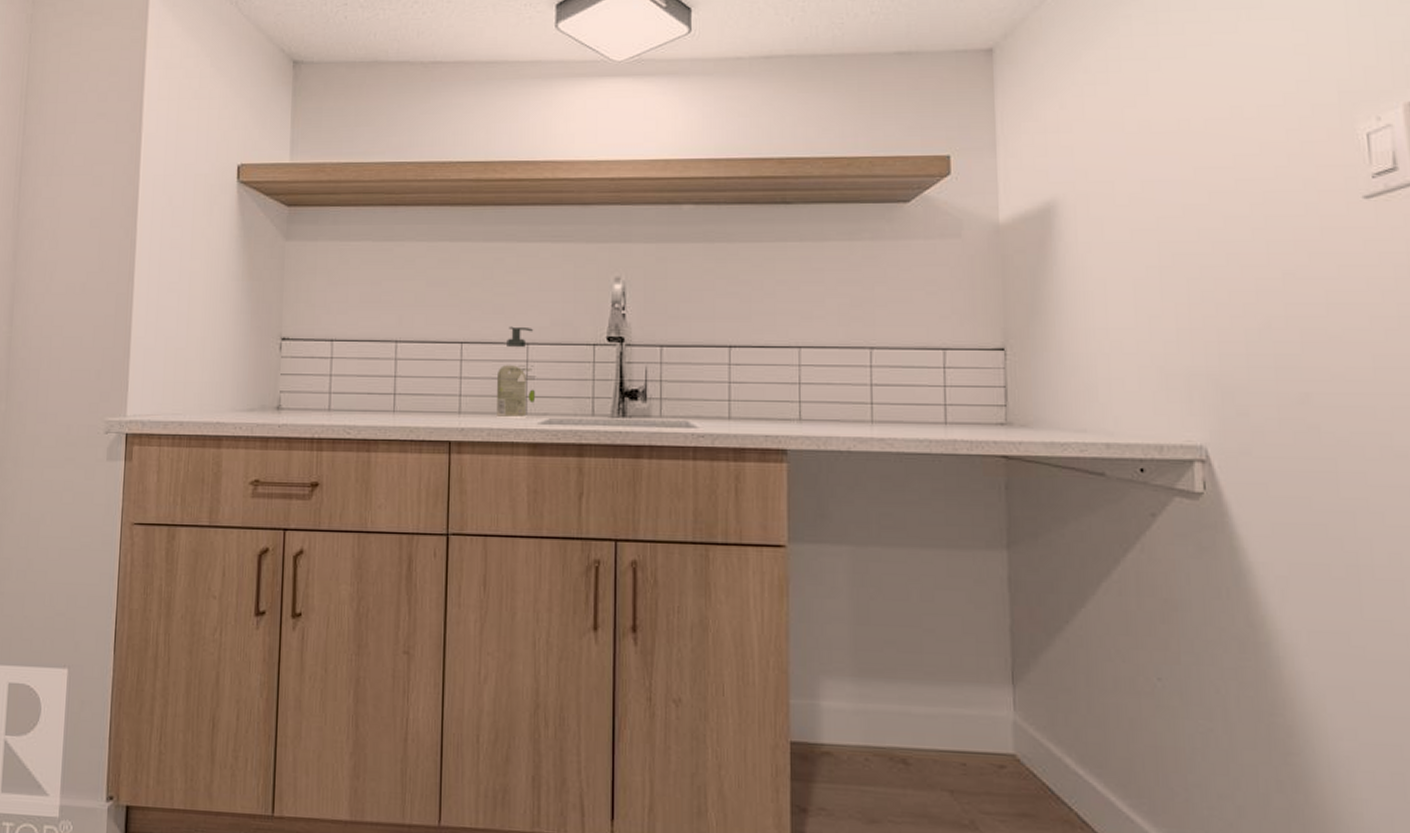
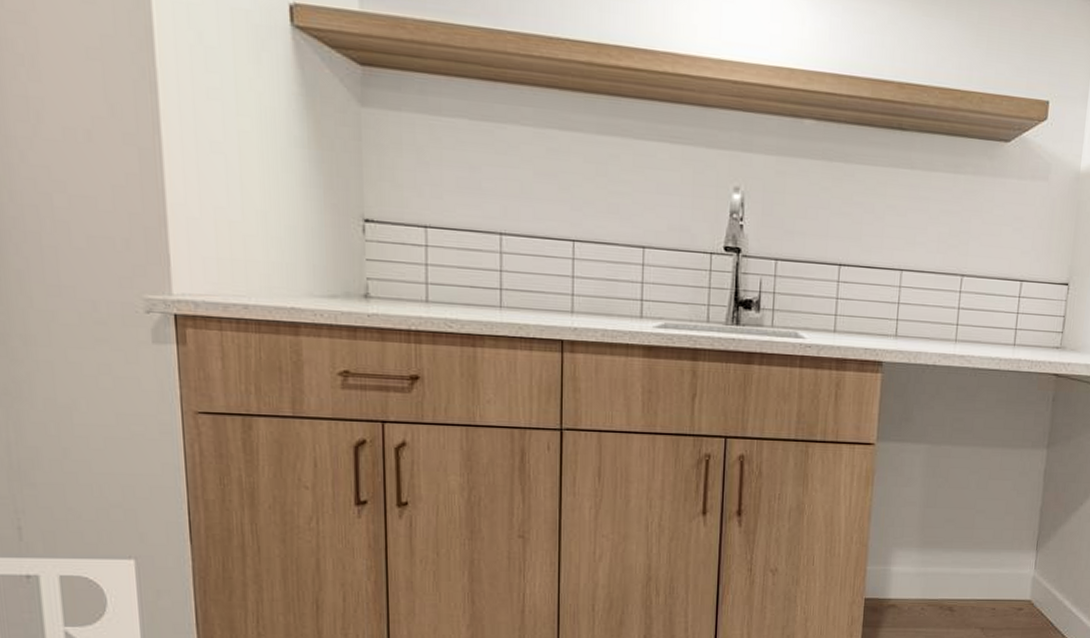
soap dispenser: present [497,326,535,417] -> none [611,228,651,320]

